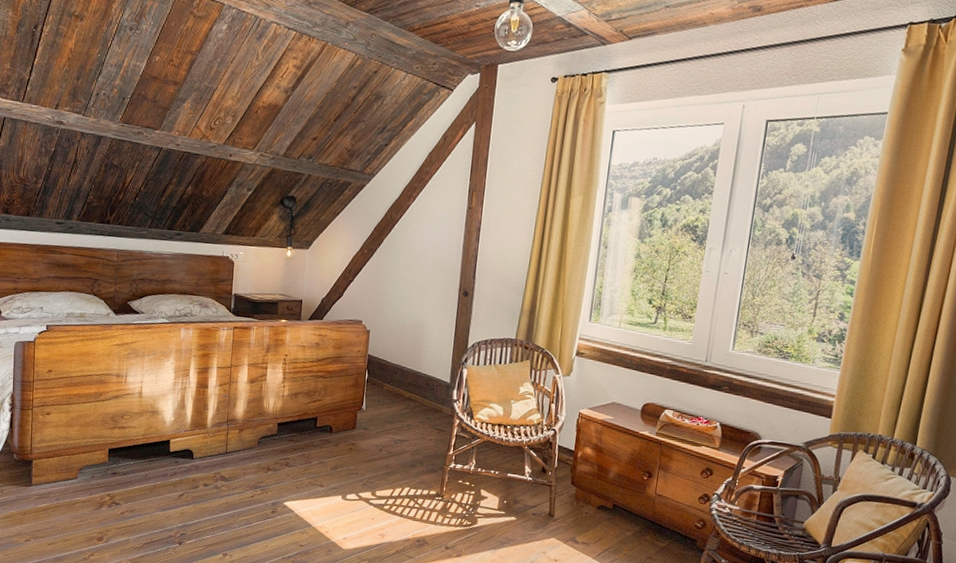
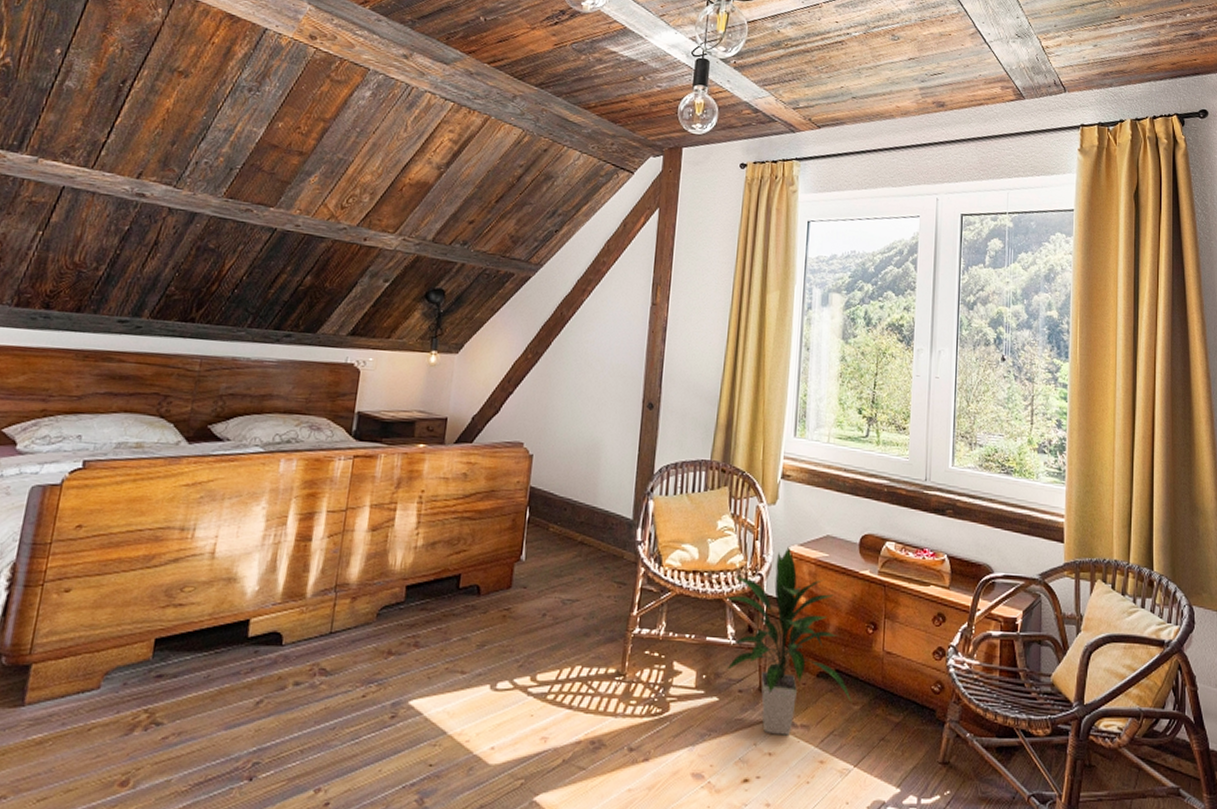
indoor plant: none [523,410,626,549] -> present [724,547,853,736]

